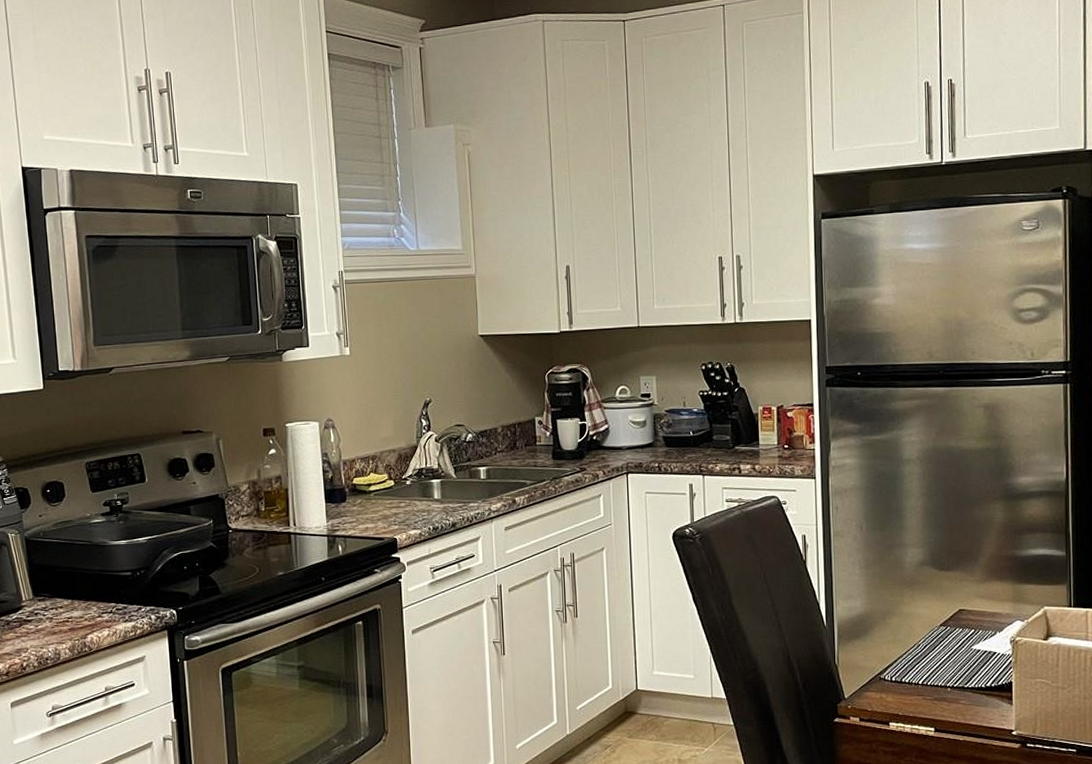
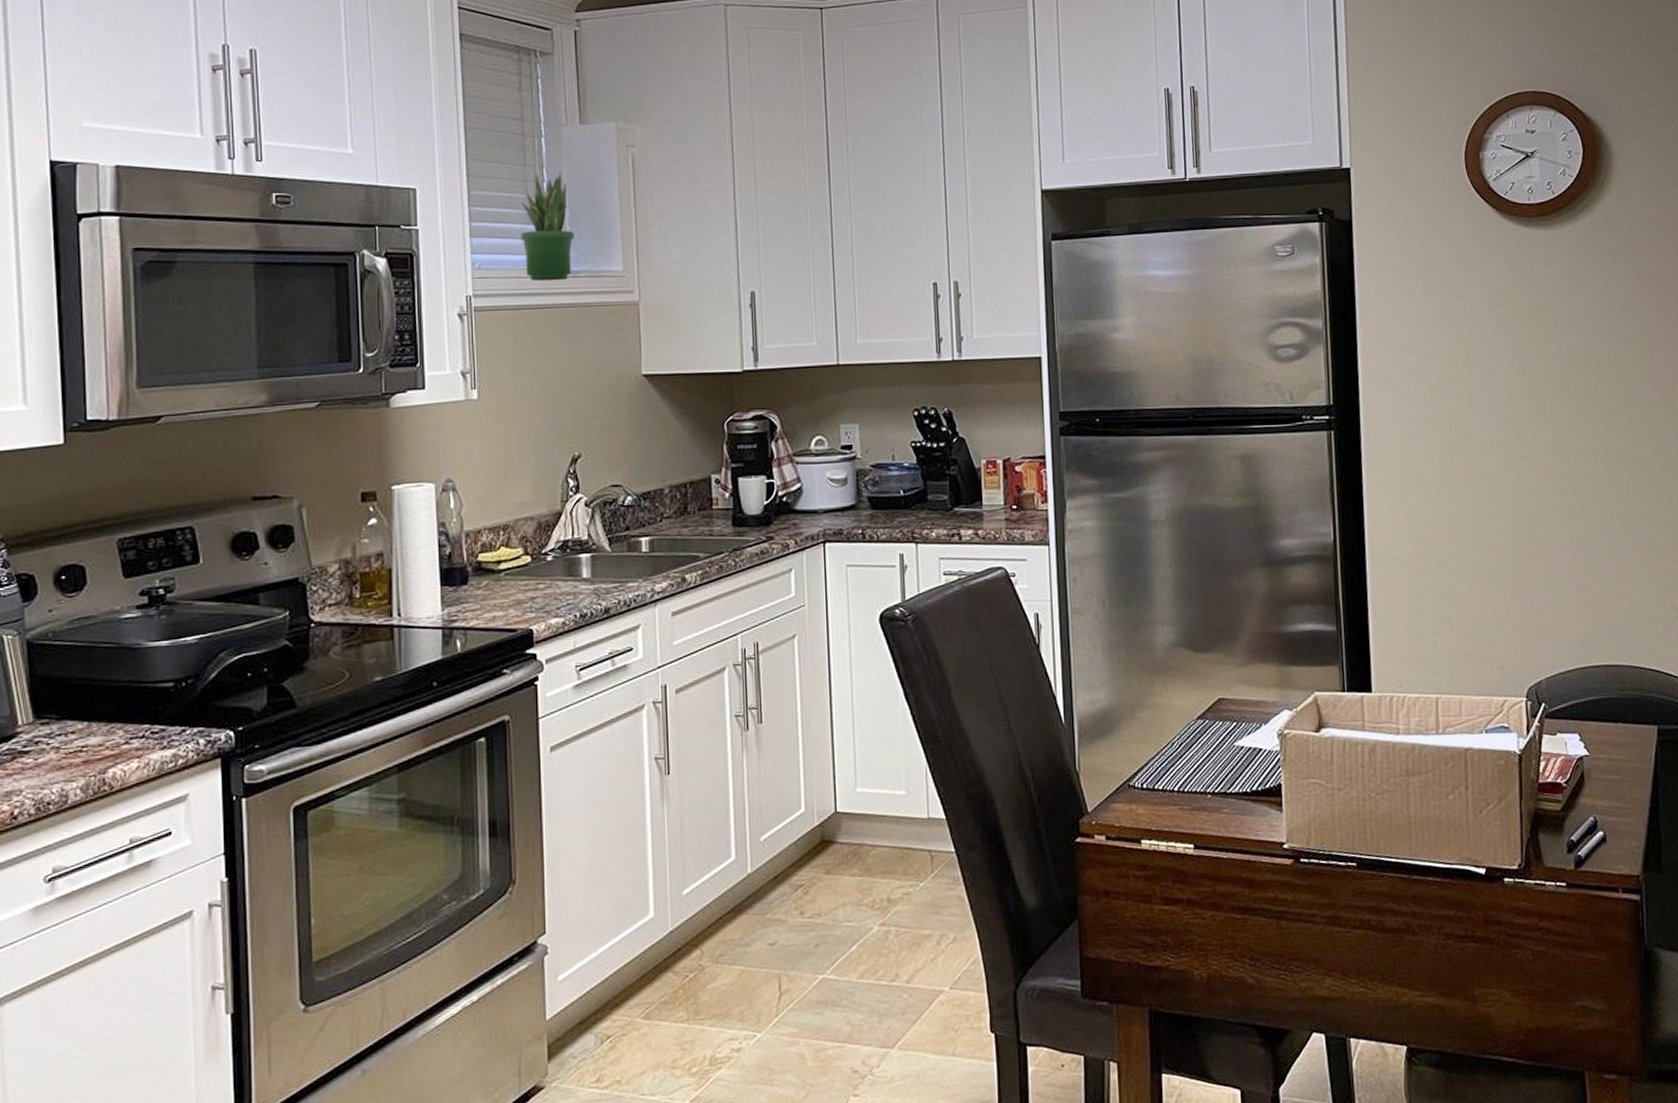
planter: none [379,168,423,259] -> present [520,172,574,282]

